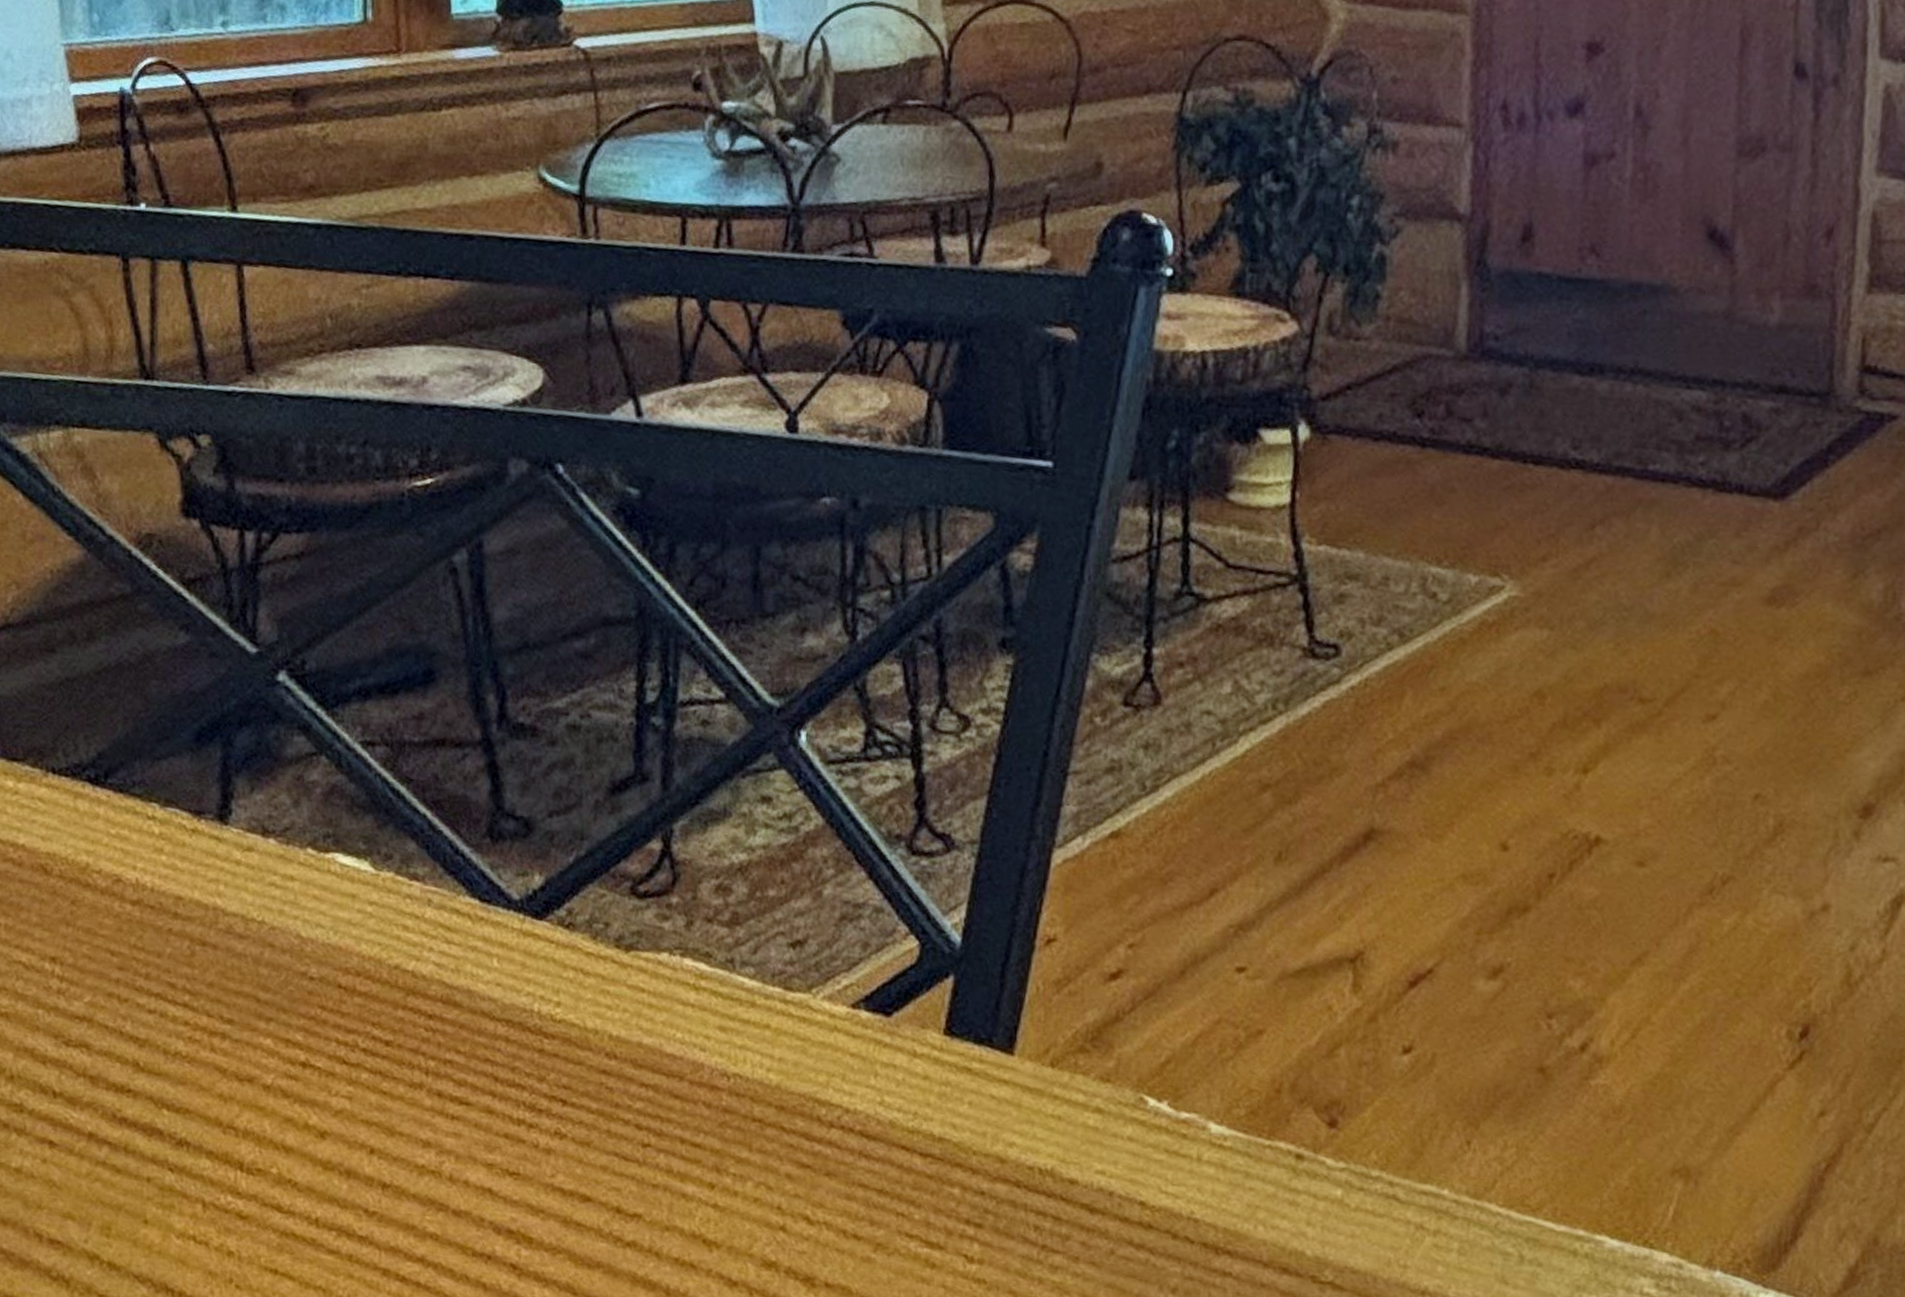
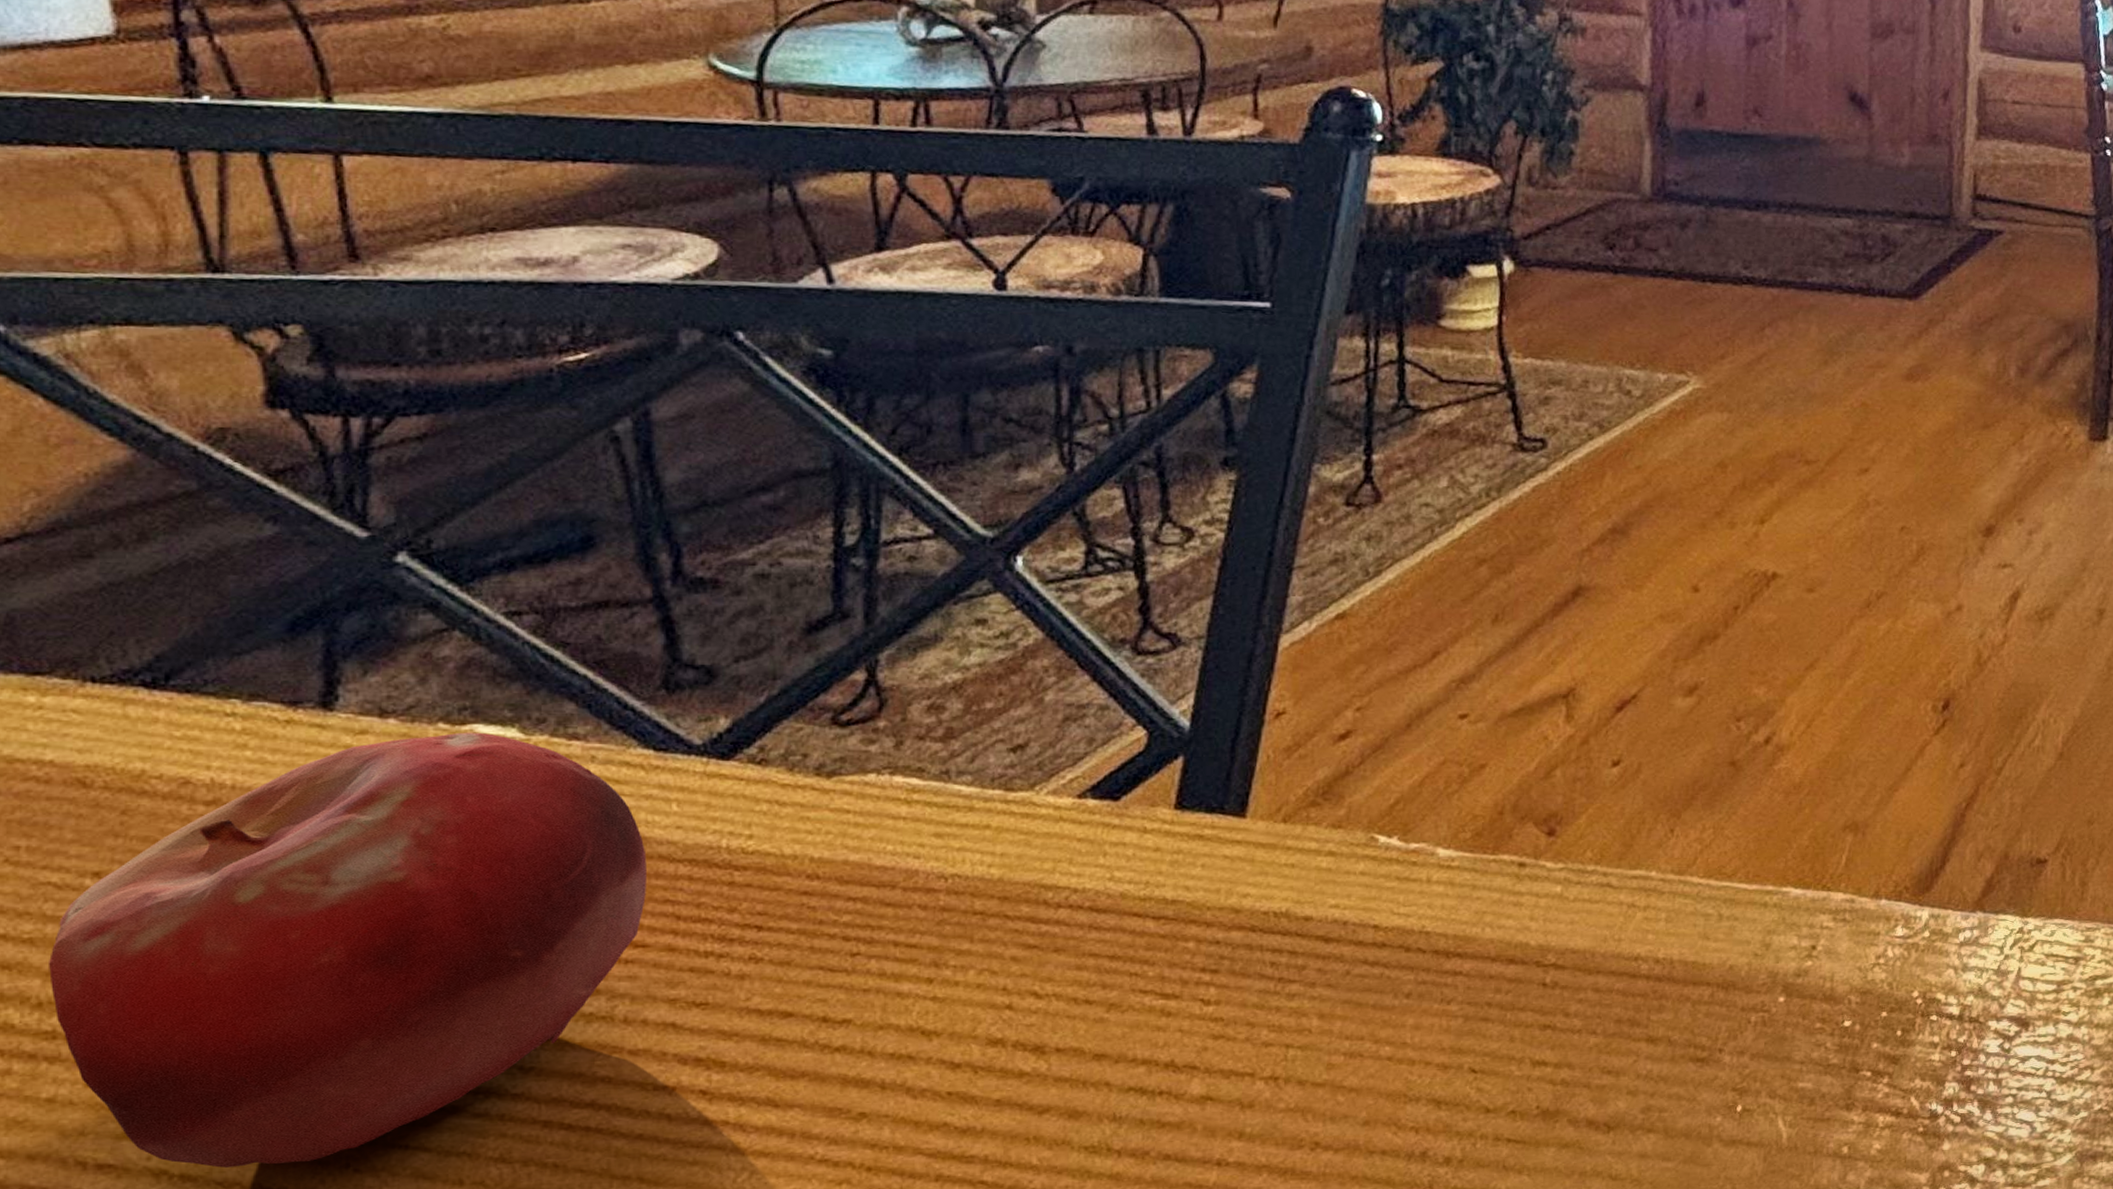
fruit: none [19,859,471,1271] -> present [49,732,647,1168]

